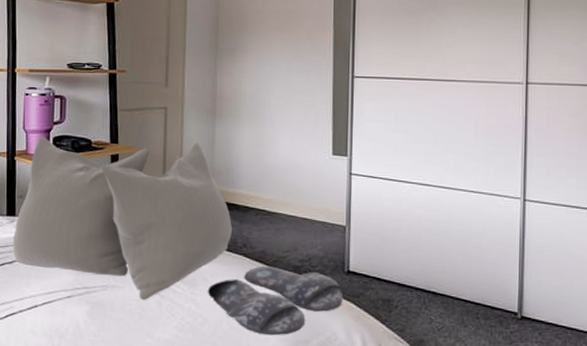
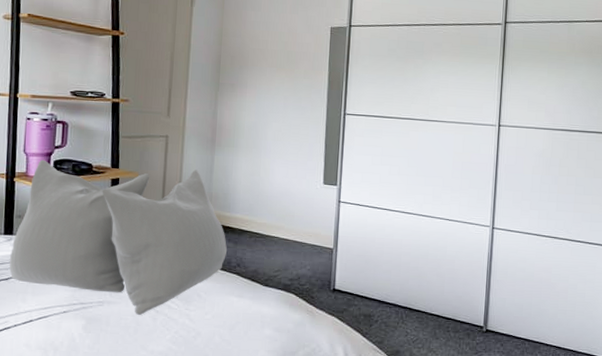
slippers: present [207,265,344,335] -> none [201,284,329,347]

